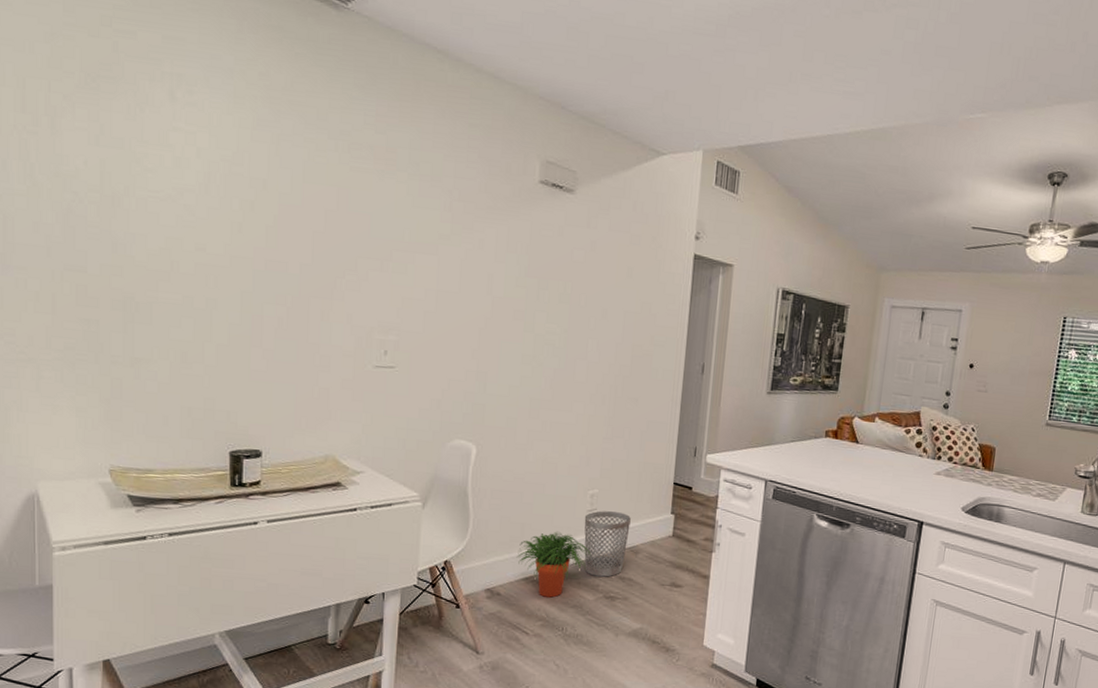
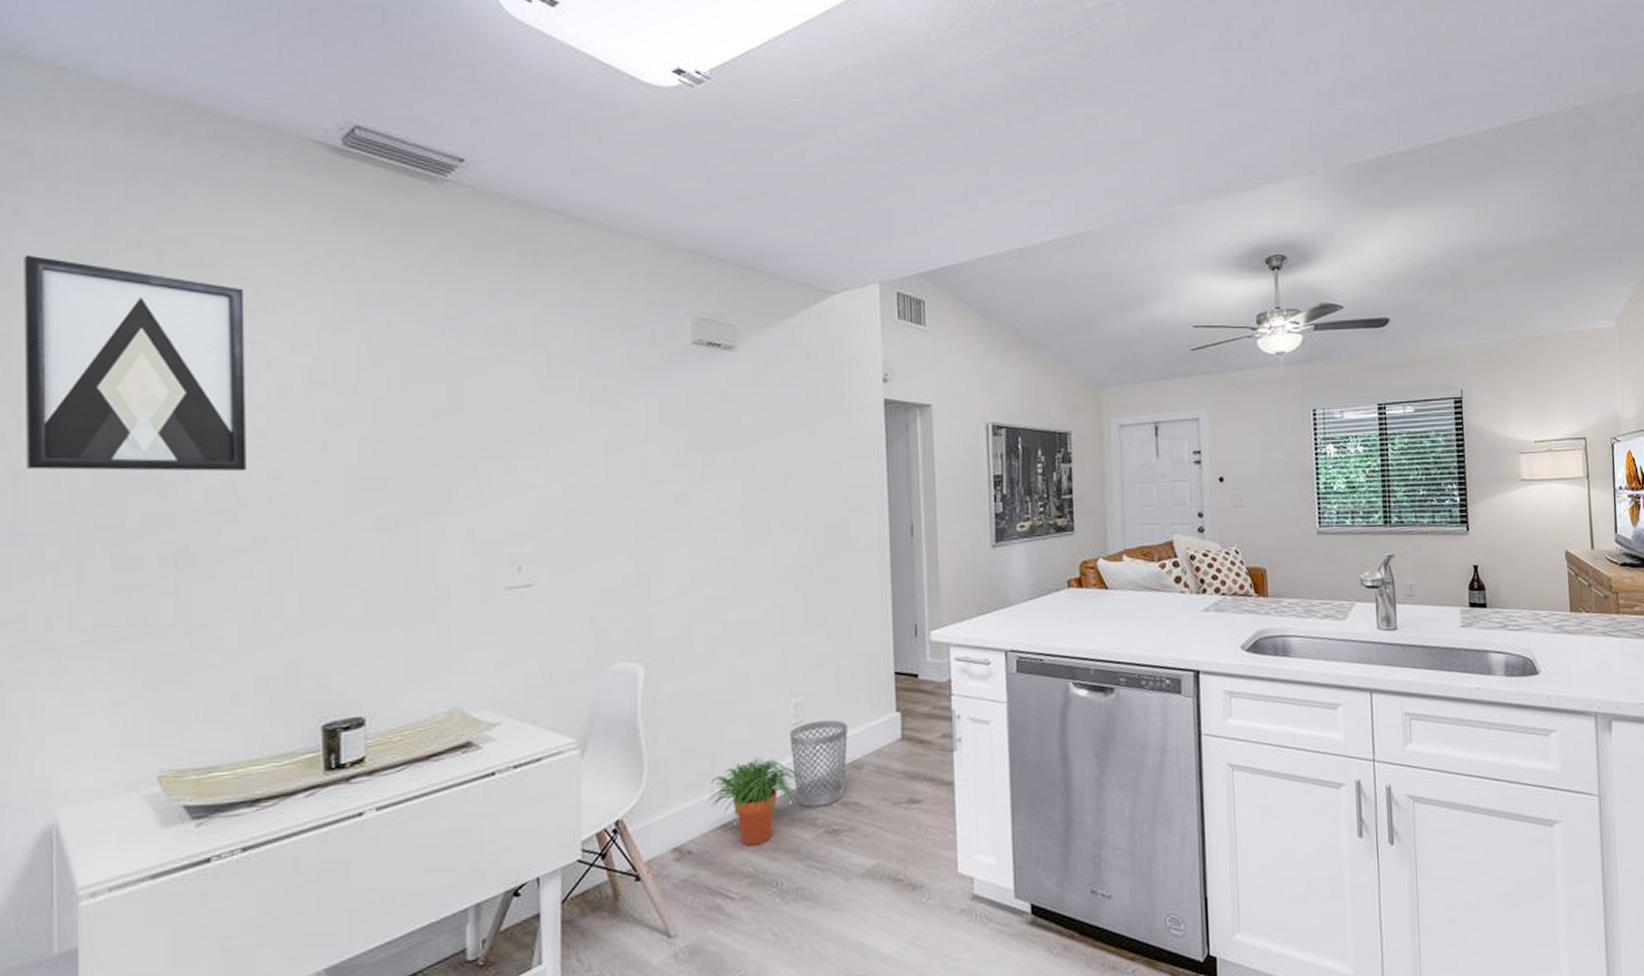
wall art: none [10,31,181,240] -> present [24,254,246,472]

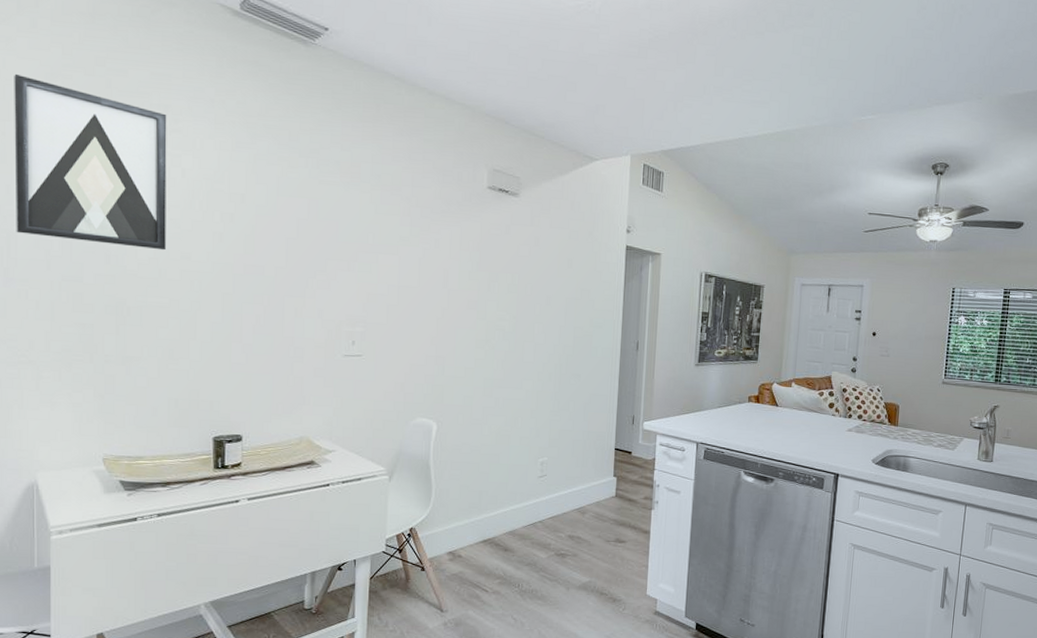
potted plant: present [708,757,802,846] -> none [475,496,542,557]
wastebasket: present [789,720,848,808] -> none [535,476,578,536]

